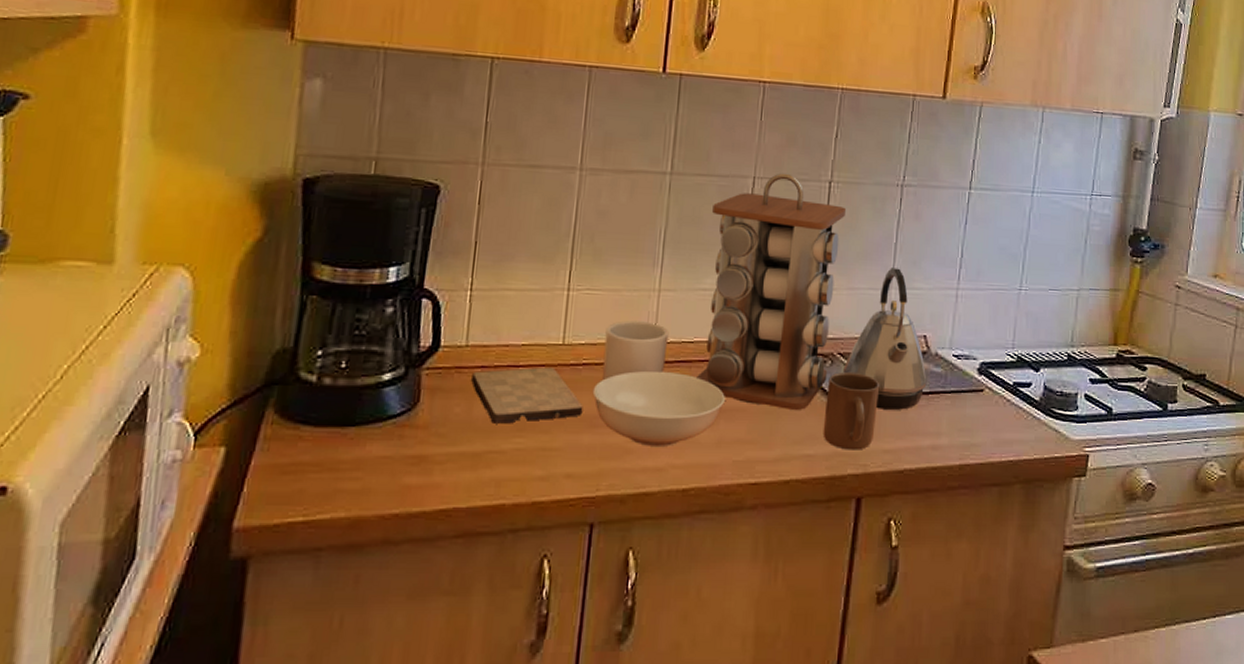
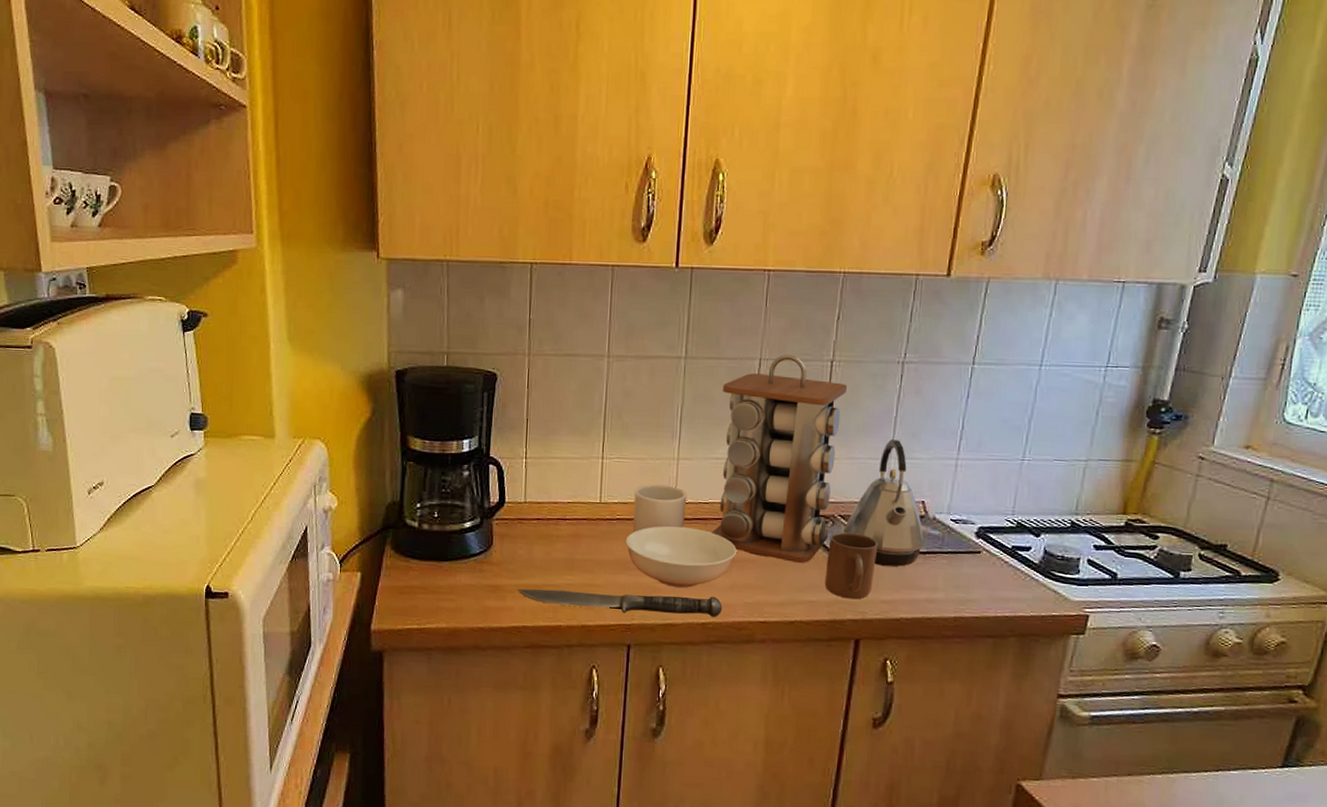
kitchen knife: none [450,455,708,483] -> present [518,588,723,617]
cutting board: present [471,367,583,424] -> none [530,520,618,564]

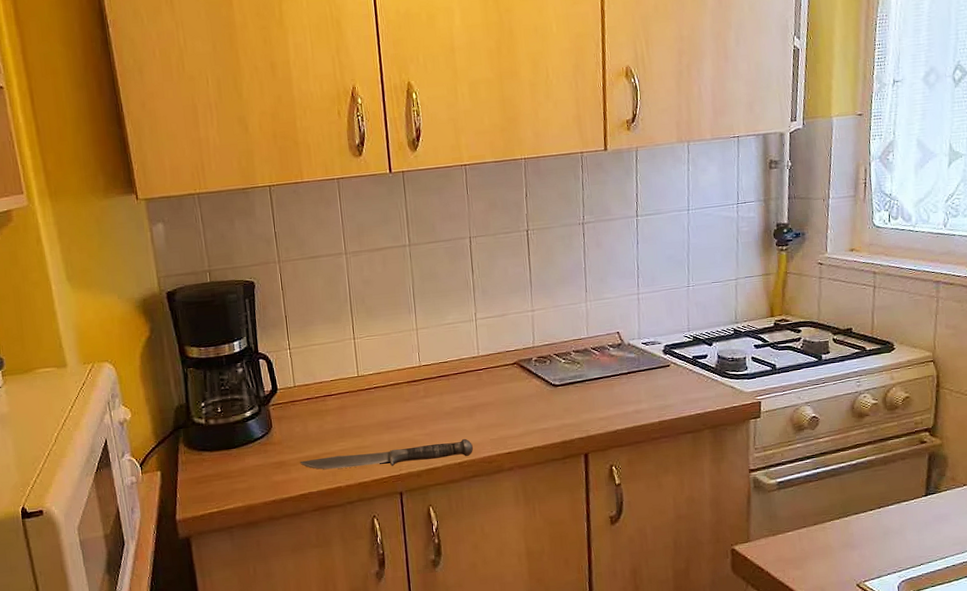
bowl: present [625,525,737,588] -> none [384,384,477,437]
mug: present [632,484,687,533] -> none [385,352,431,397]
spice rack: present [711,354,848,563] -> none [443,230,549,399]
mug: present [824,532,879,599] -> none [550,366,591,422]
kettle: present [843,439,925,567] -> none [560,286,625,390]

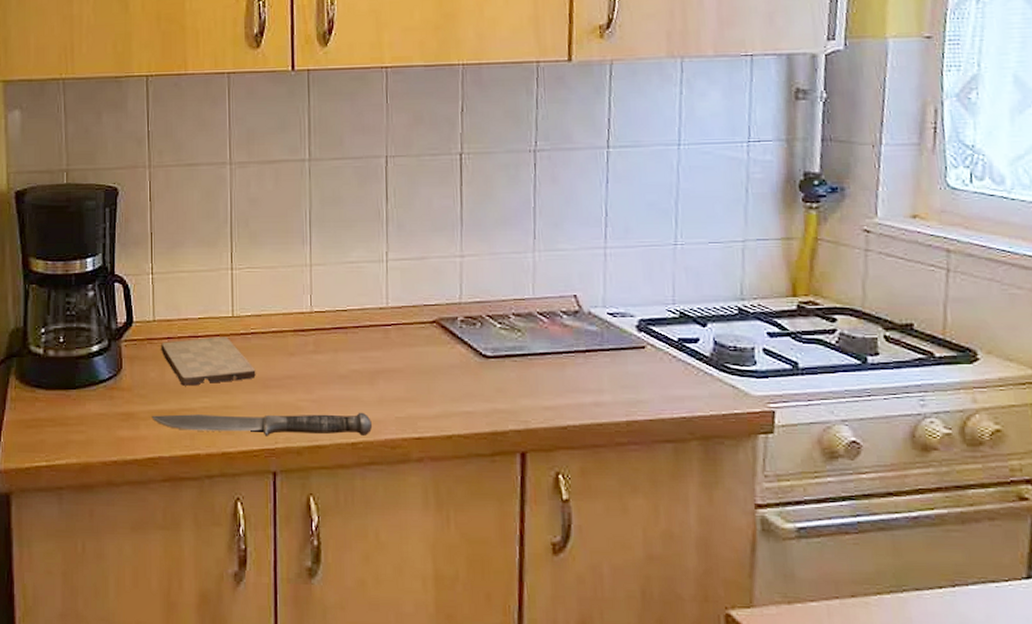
cutting board: none [302,392,381,435] -> present [161,336,256,386]

